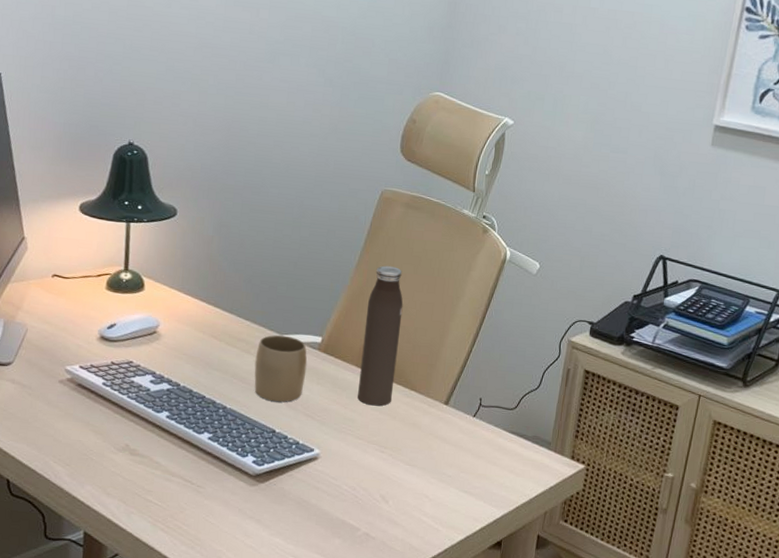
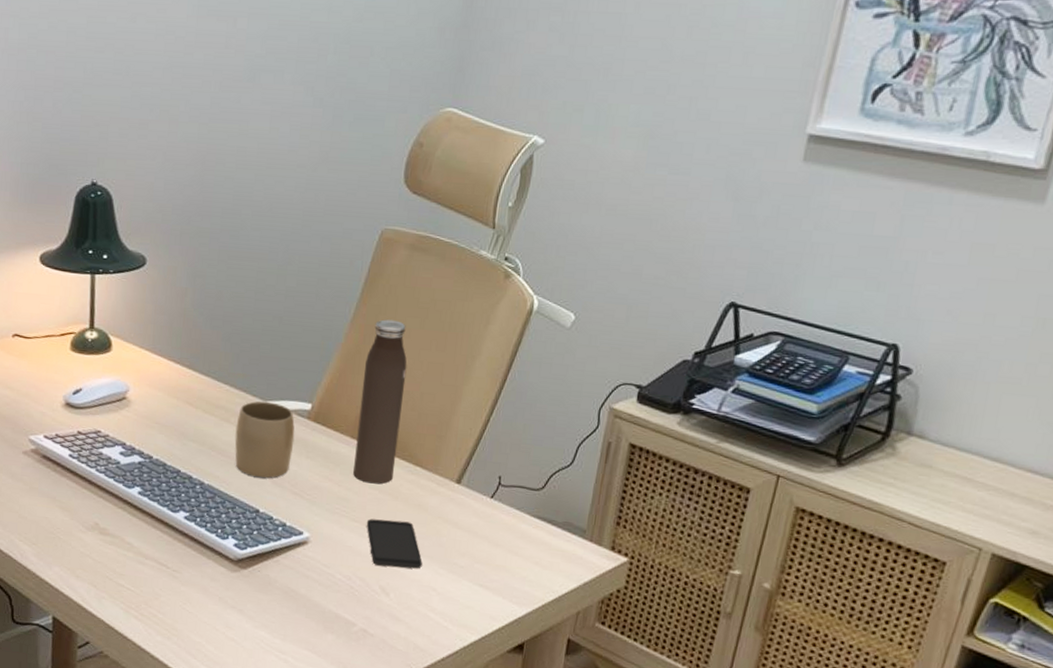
mobile phone: none [369,436,417,479] -> present [366,518,423,569]

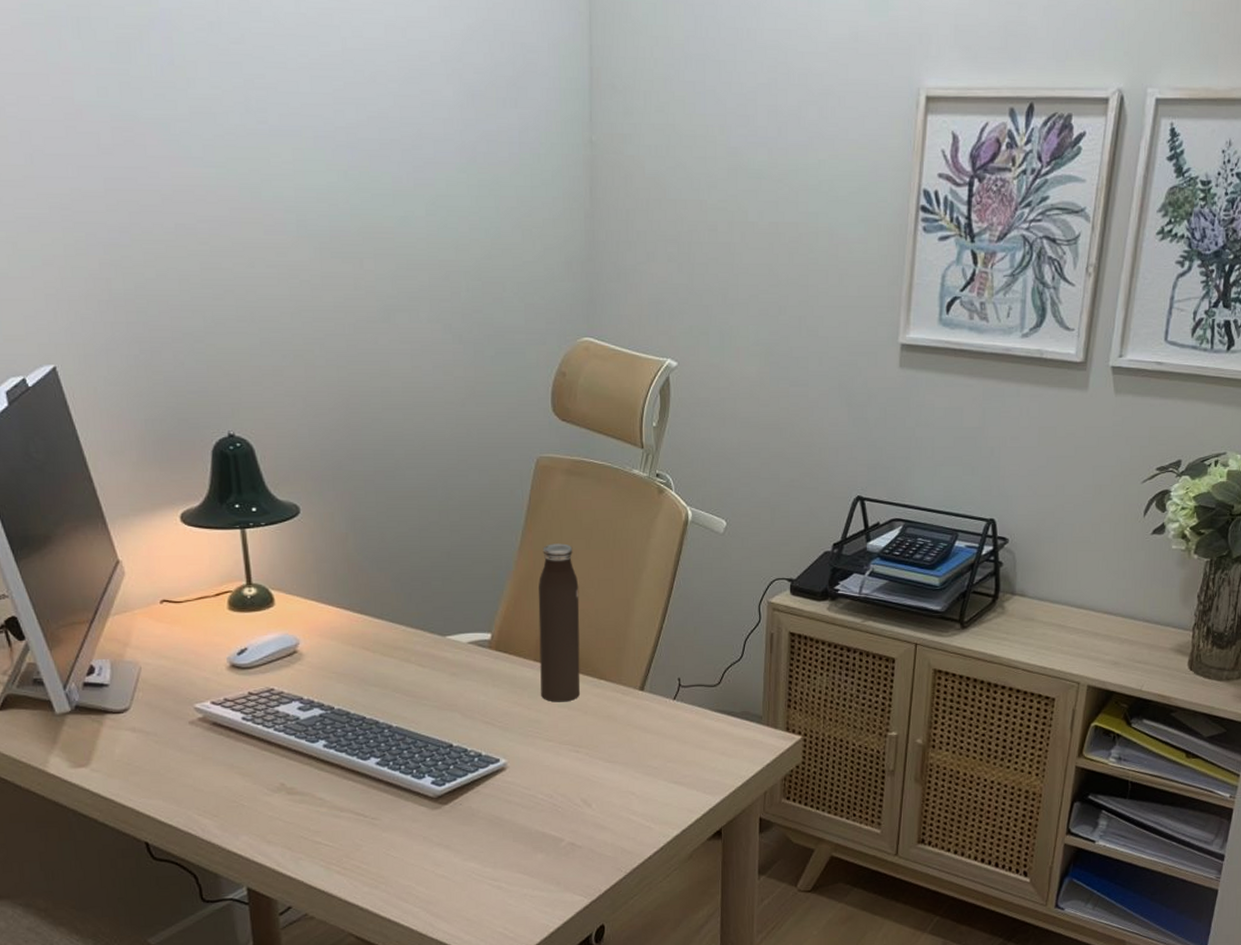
mug: present [234,401,295,478] -> none [417,636,479,712]
mobile phone: present [366,518,423,569] -> none [560,733,619,780]

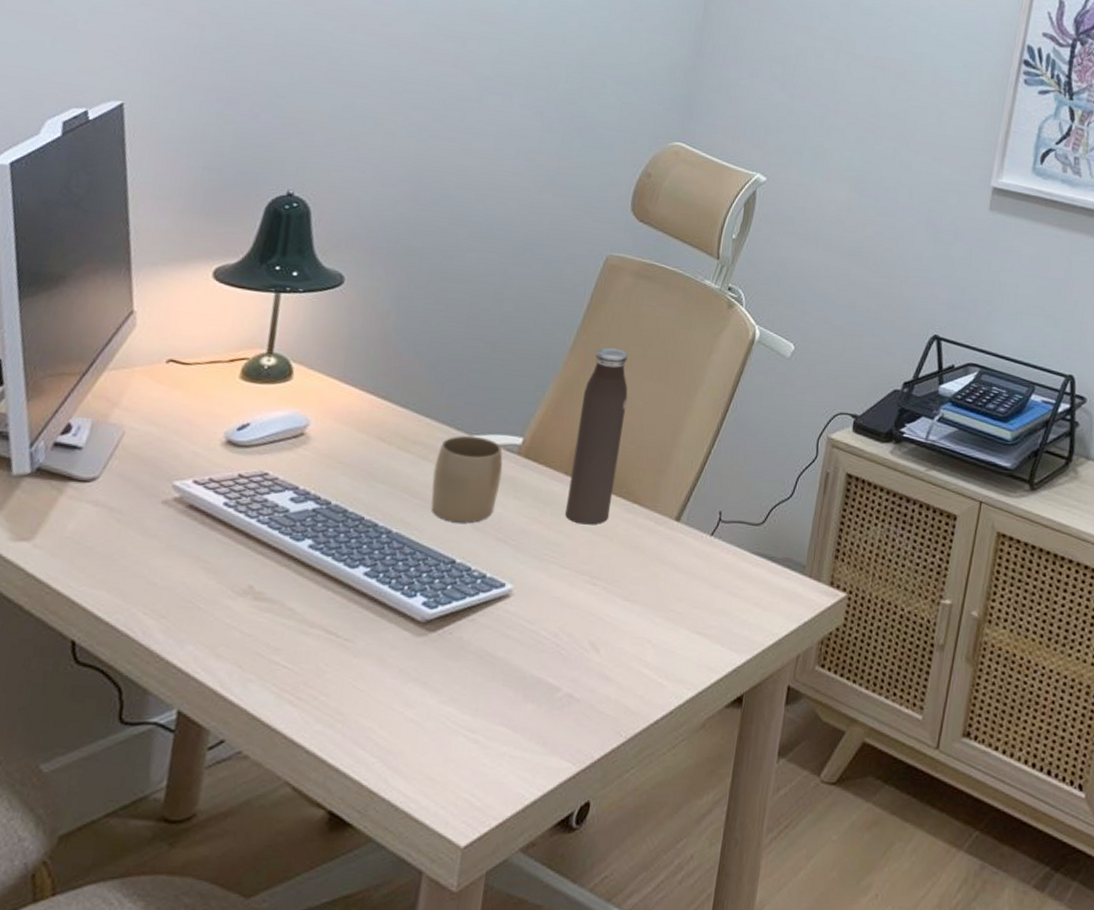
mug: none [417,636,479,712] -> present [431,435,503,522]

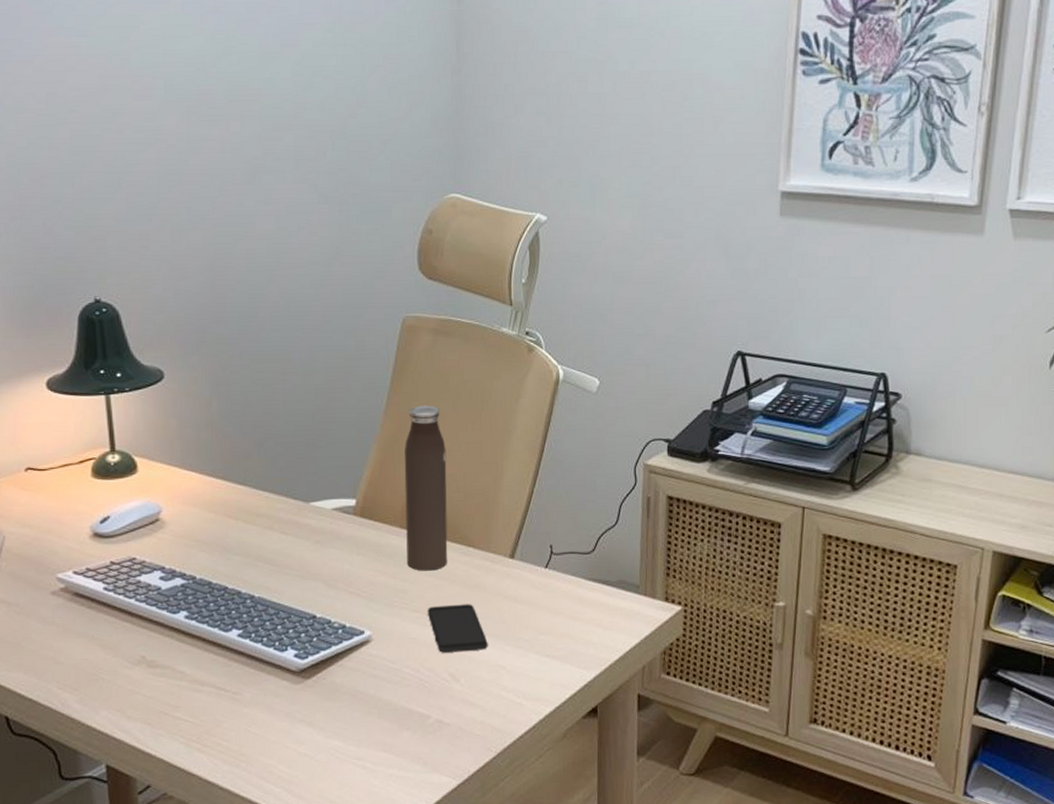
mug: present [431,435,503,522] -> none [280,503,343,581]
mobile phone: none [577,564,637,619] -> present [427,604,488,653]

